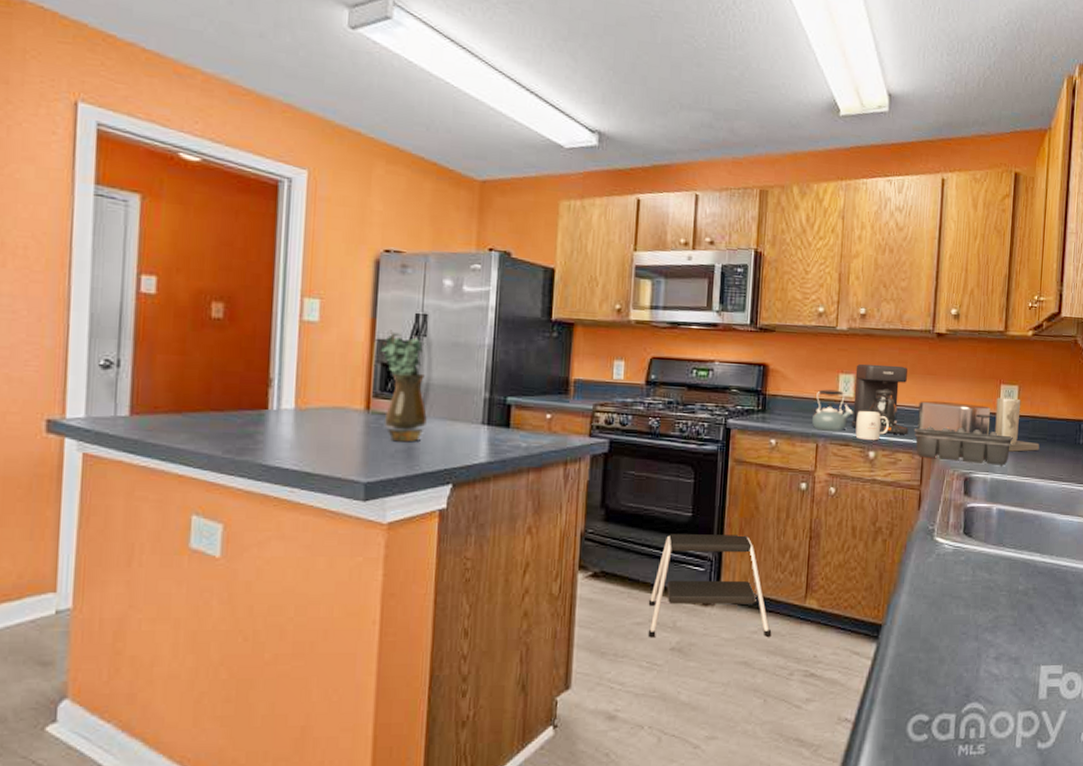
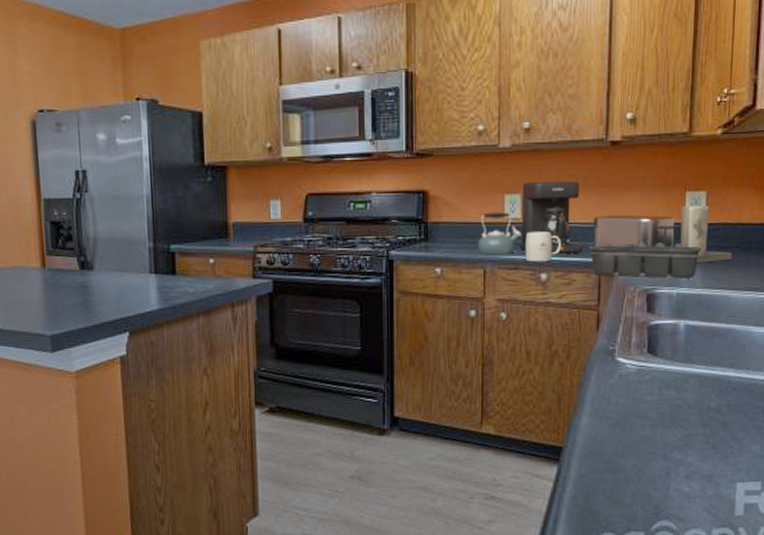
vase: present [379,330,427,442] -> none [47,188,99,296]
step stool: present [647,534,772,638] -> none [325,365,449,467]

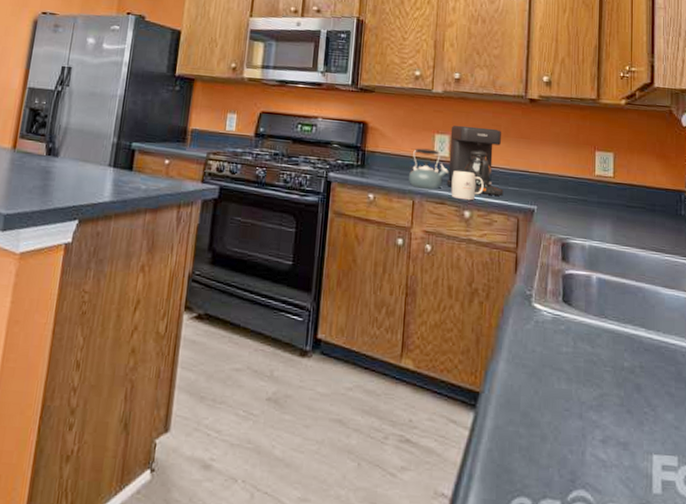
dish rack: present [588,242,701,280] -> none [508,189,611,234]
toaster: present [593,214,675,248] -> none [512,163,587,201]
paper towel roll: present [680,205,732,263] -> none [591,164,639,220]

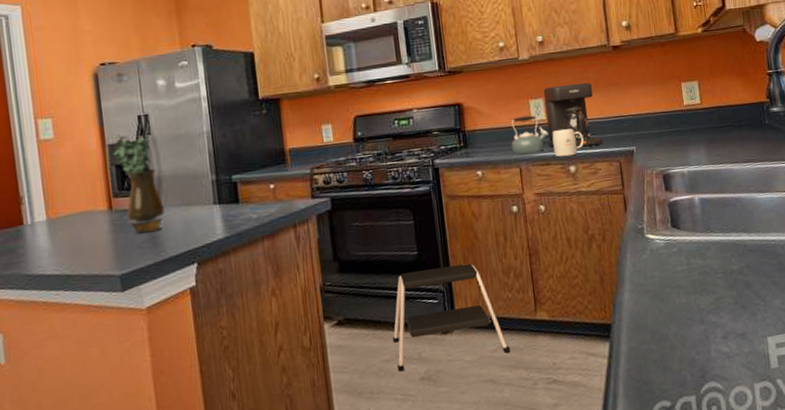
vase: none [26,79,65,180] -> present [111,134,165,234]
step stool: none [245,281,367,395] -> present [392,263,511,372]

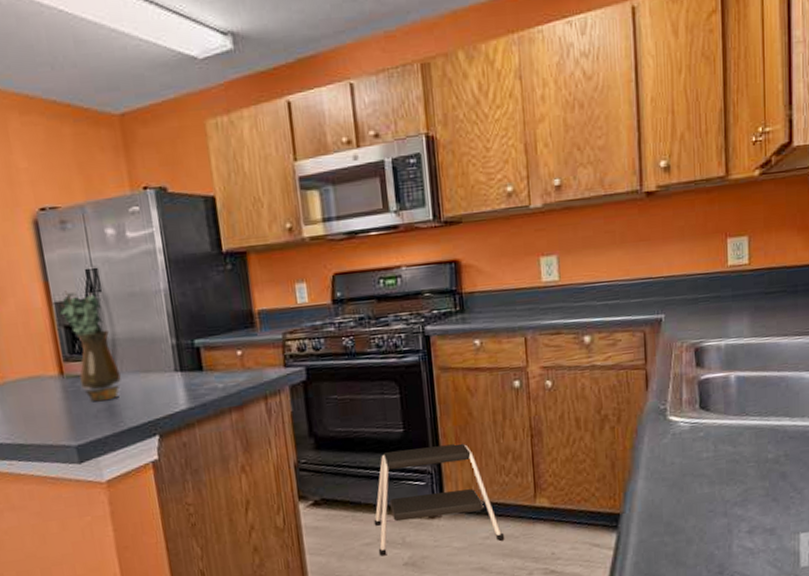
kettle: present [510,115,548,156] -> none [515,275,561,323]
coffee maker: present [543,82,603,148] -> none [557,236,626,314]
mug: present [552,128,584,157] -> none [565,292,603,325]

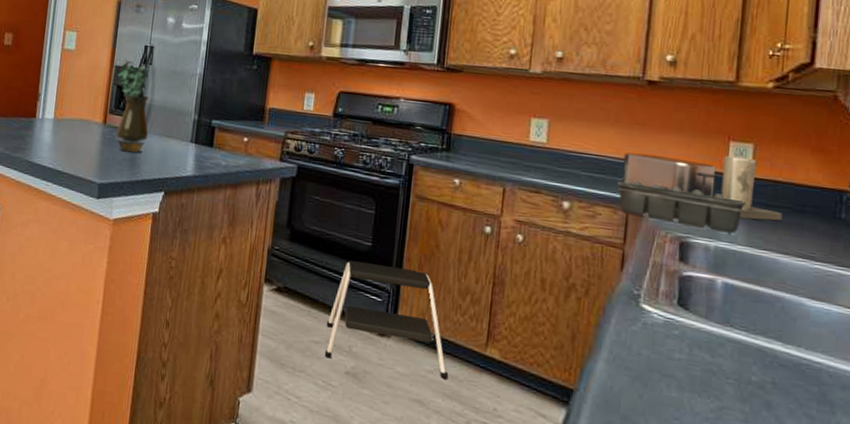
dish rack: none [631,292,747,335] -> present [617,181,746,235]
toaster: none [634,265,719,304] -> present [621,152,716,197]
paper towel roll: none [724,251,779,312] -> present [721,155,782,221]

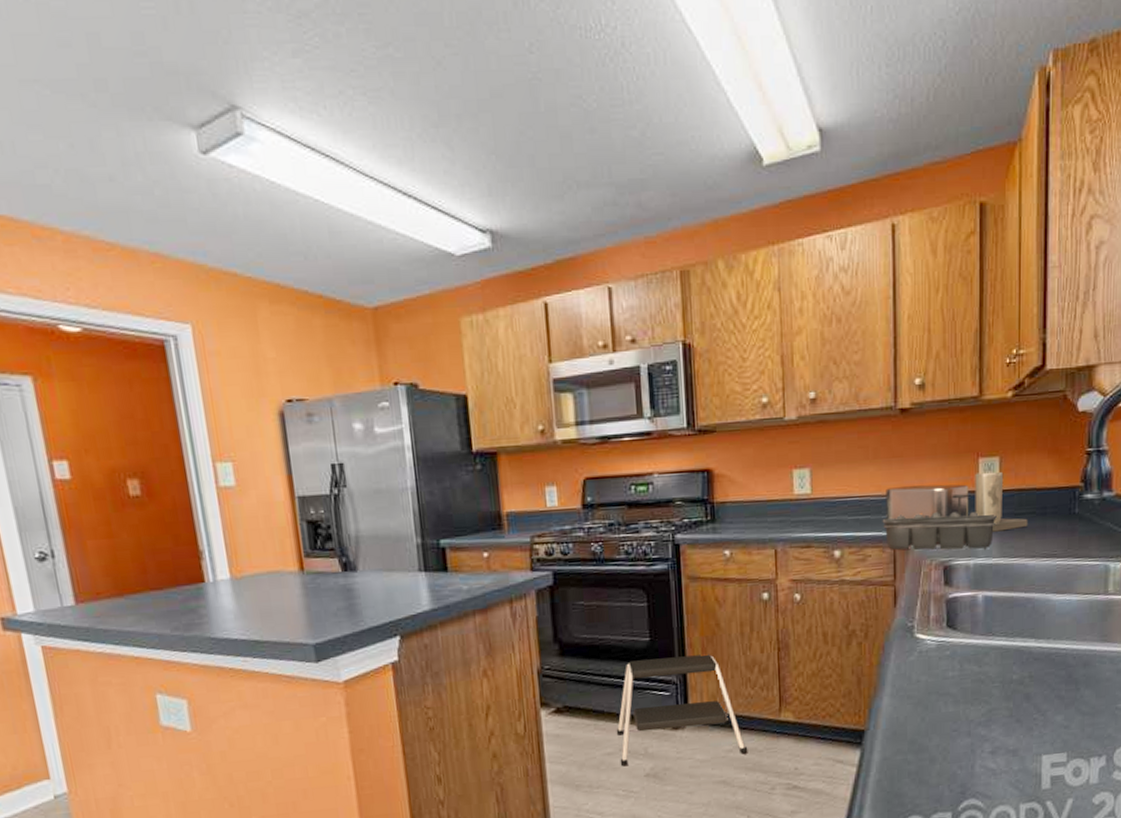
vase: present [116,58,150,153] -> none [301,485,364,600]

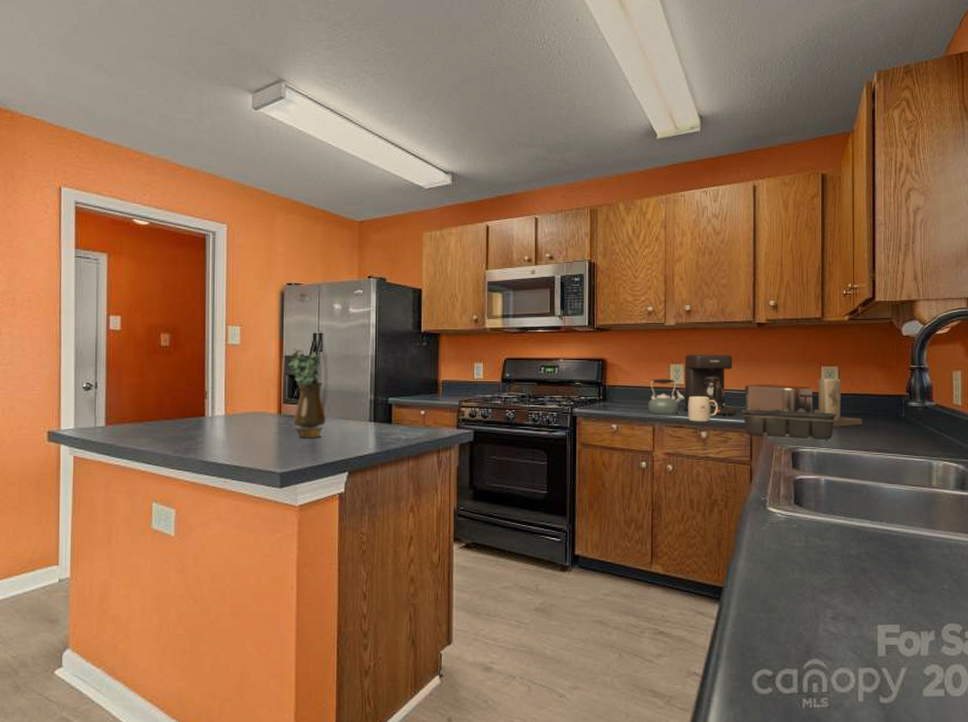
vase: none [301,485,364,600] -> present [287,348,326,439]
step stool: present [616,654,748,767] -> none [514,509,623,600]
kettle: none [766,487,812,536] -> present [647,378,684,416]
coffee maker: none [810,451,876,529] -> present [683,354,737,415]
mug: none [816,506,854,539] -> present [688,396,718,422]

